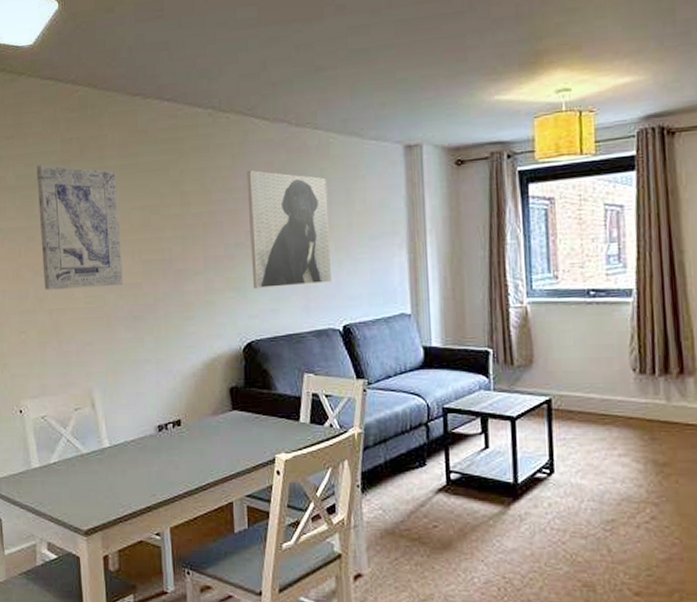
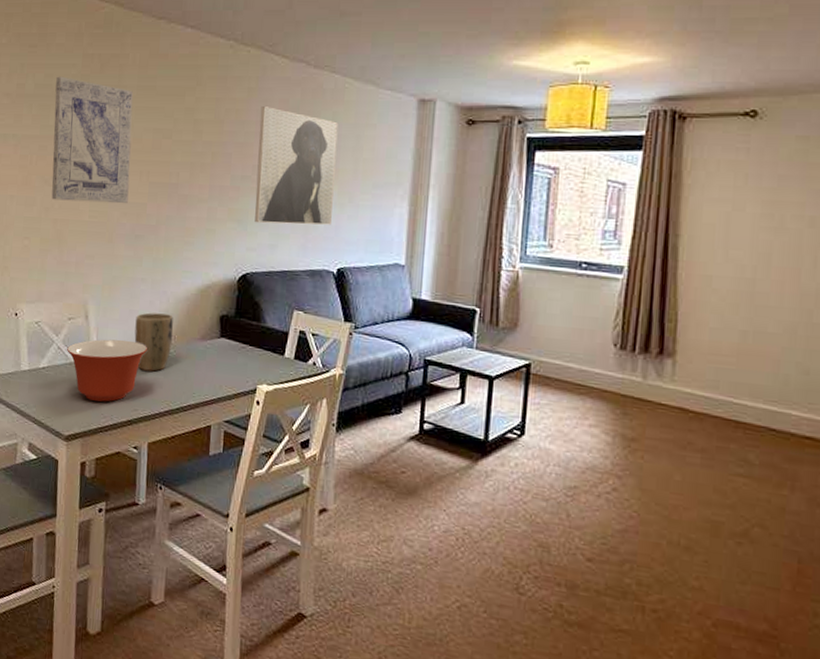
mixing bowl: none [76,424,159,491] -> present [66,339,147,402]
plant pot: none [144,393,184,453] -> present [134,312,174,372]

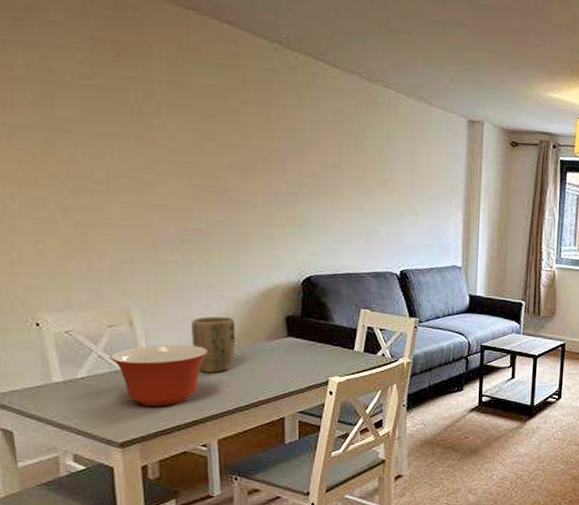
wall art: present [51,76,133,204] -> none [57,59,169,207]
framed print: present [255,106,339,225] -> none [313,115,394,231]

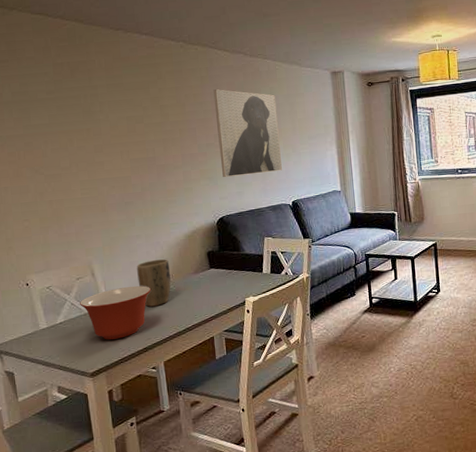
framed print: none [313,115,394,231] -> present [213,89,282,178]

